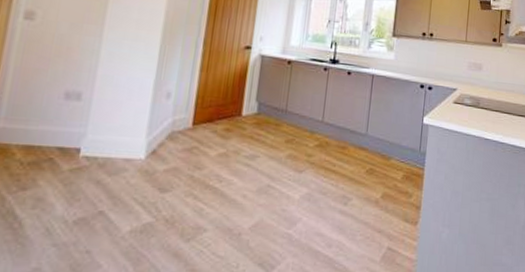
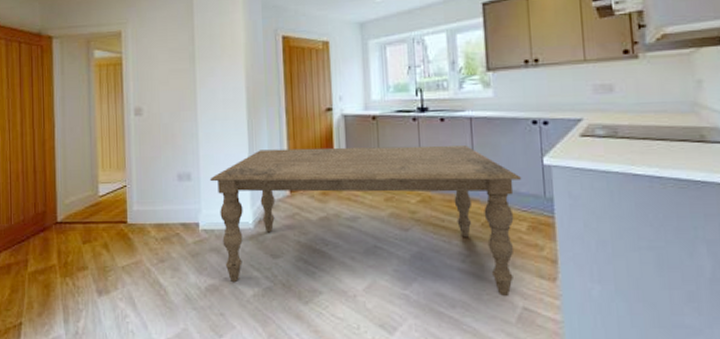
dining table: none [103,77,405,238] -> present [209,145,522,297]

